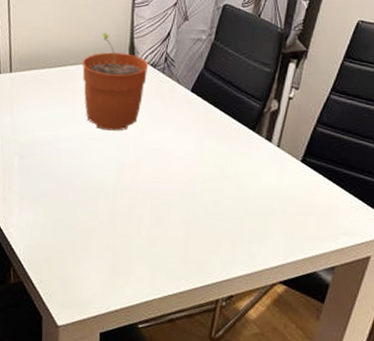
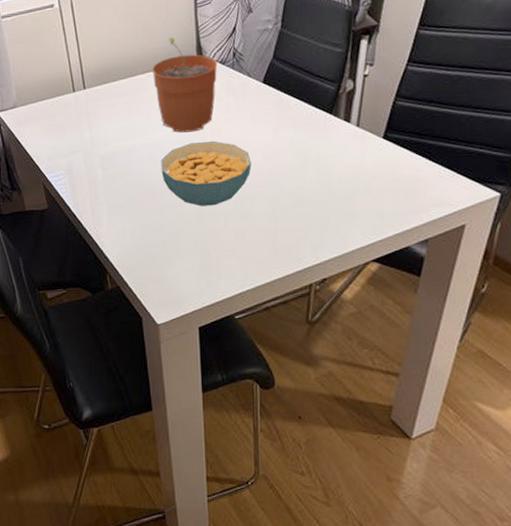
cereal bowl: none [80,142,172,209] -> present [161,140,252,206]

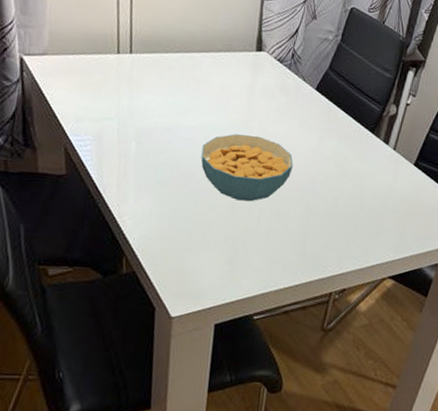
plant pot: present [151,37,218,133] -> none [207,22,276,123]

